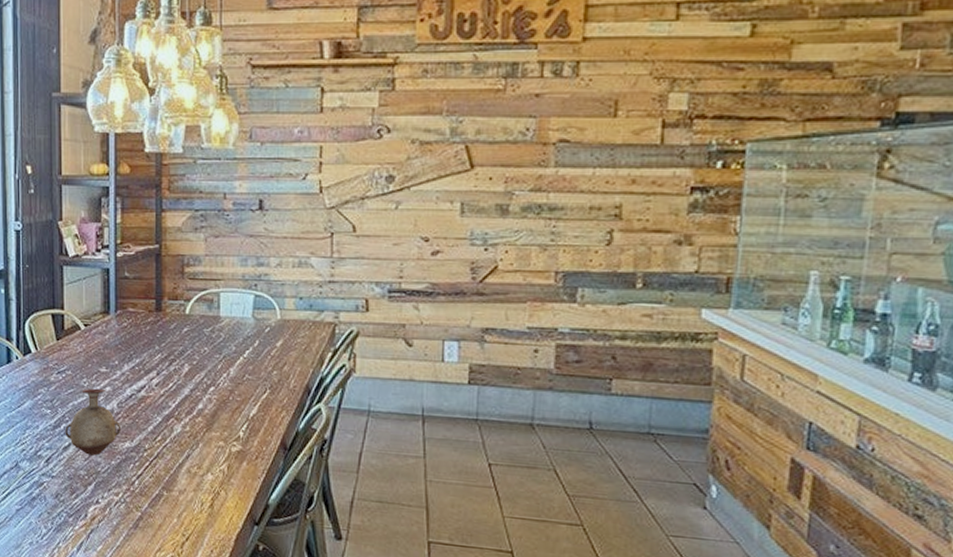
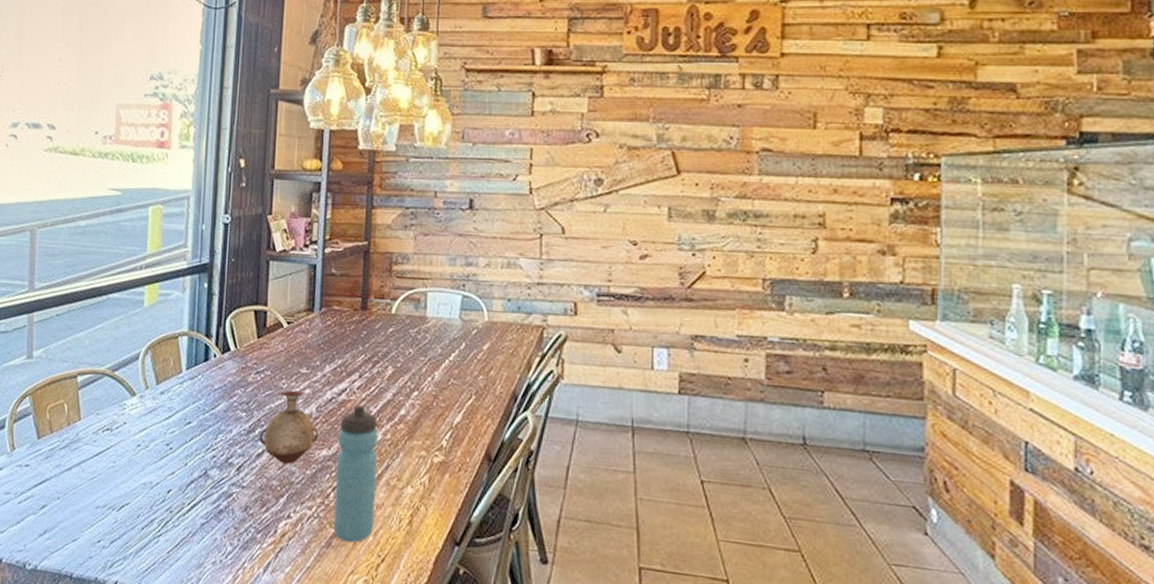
water bottle: none [139,401,177,525] -> present [333,405,378,543]

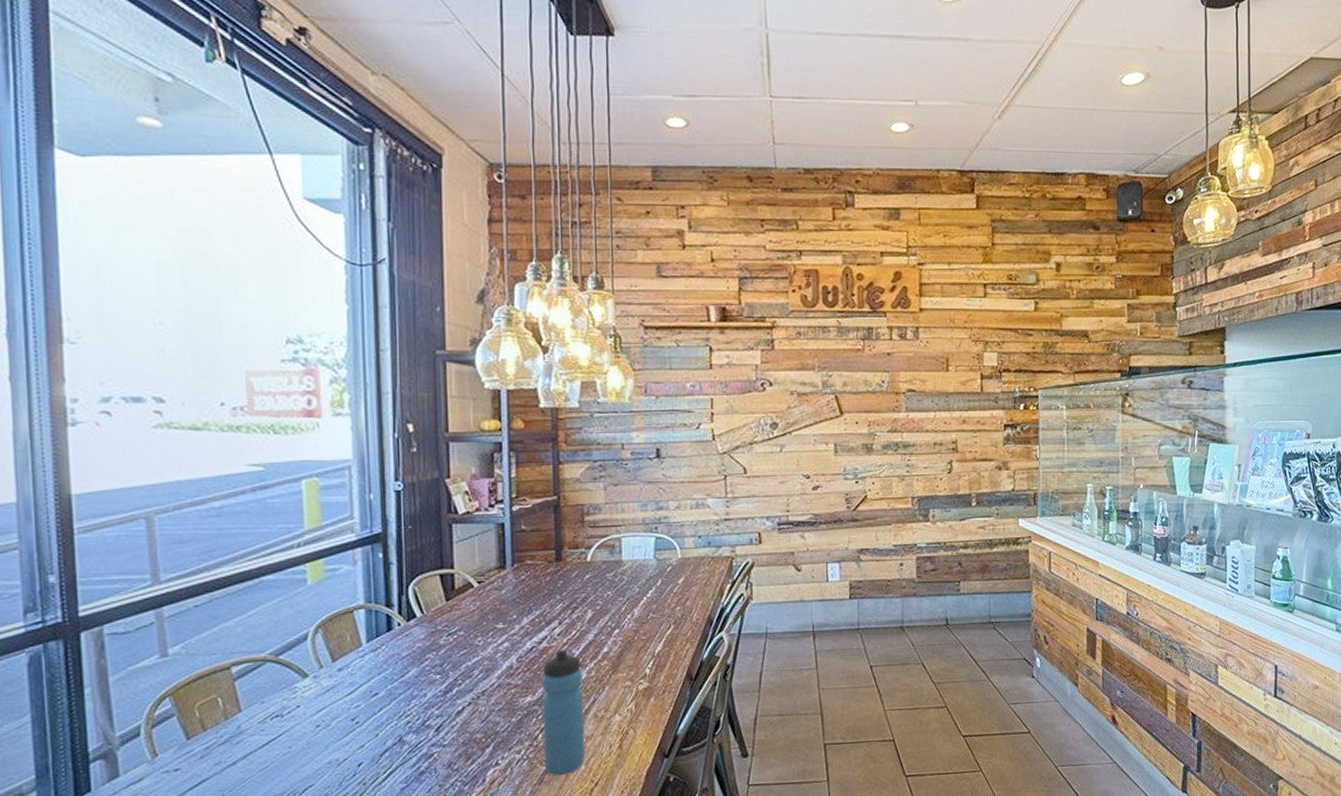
vase: present [259,390,319,464] -> none [458,645,522,716]

